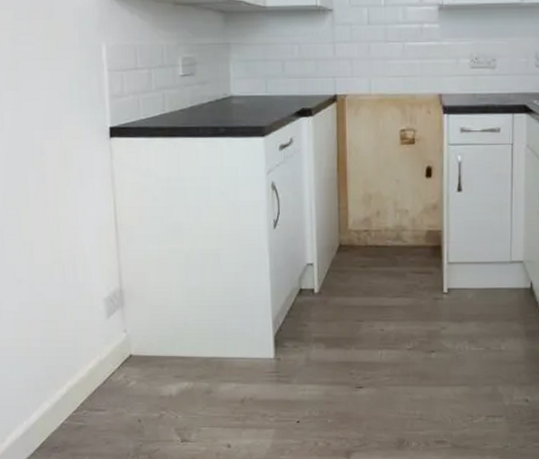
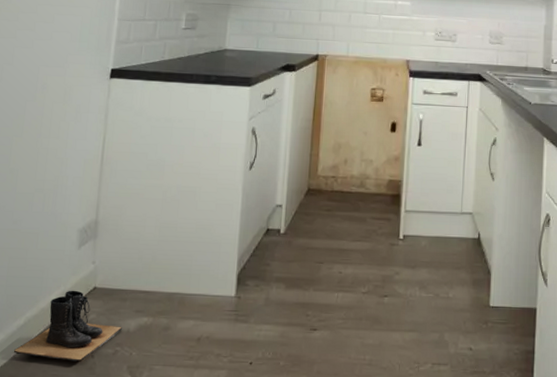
boots: none [61,359,164,426] -> present [13,290,122,362]

